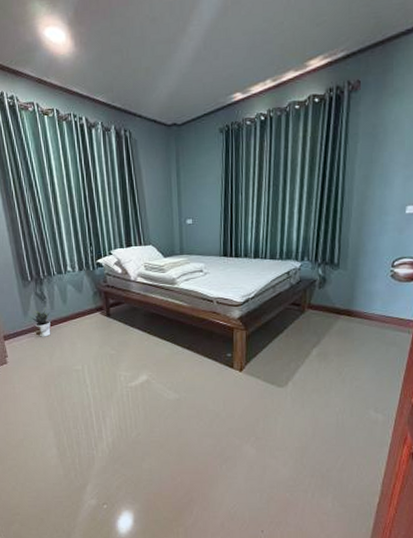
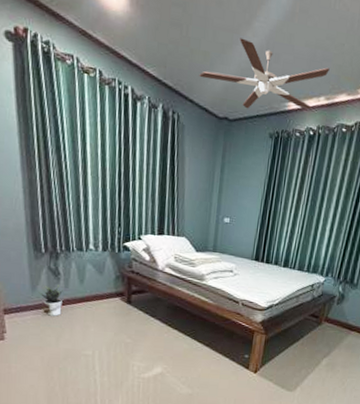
ceiling fan: none [143,45,272,111] -> present [198,38,330,109]

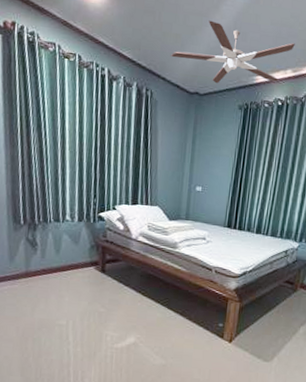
potted plant: present [38,285,63,316] -> none [16,255,40,286]

